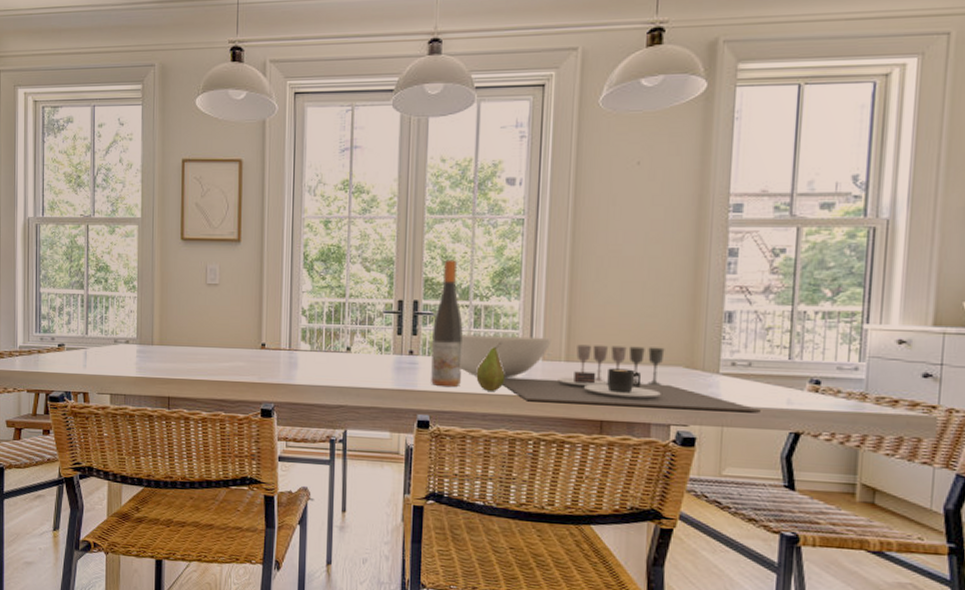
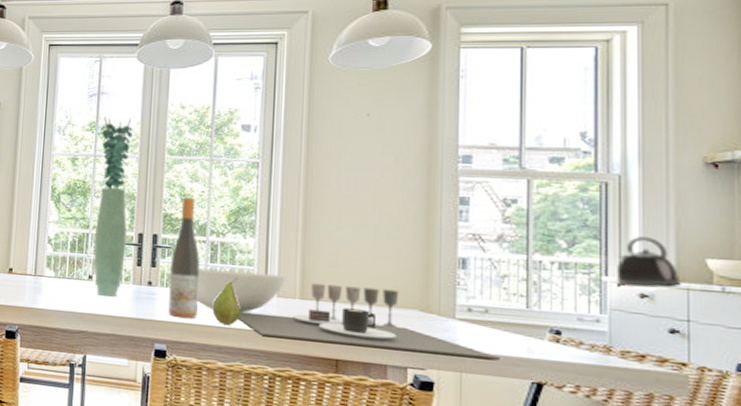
vase: none [351,173,390,368] -> present [93,116,133,297]
kettle: none [876,282,938,334] -> present [615,236,681,288]

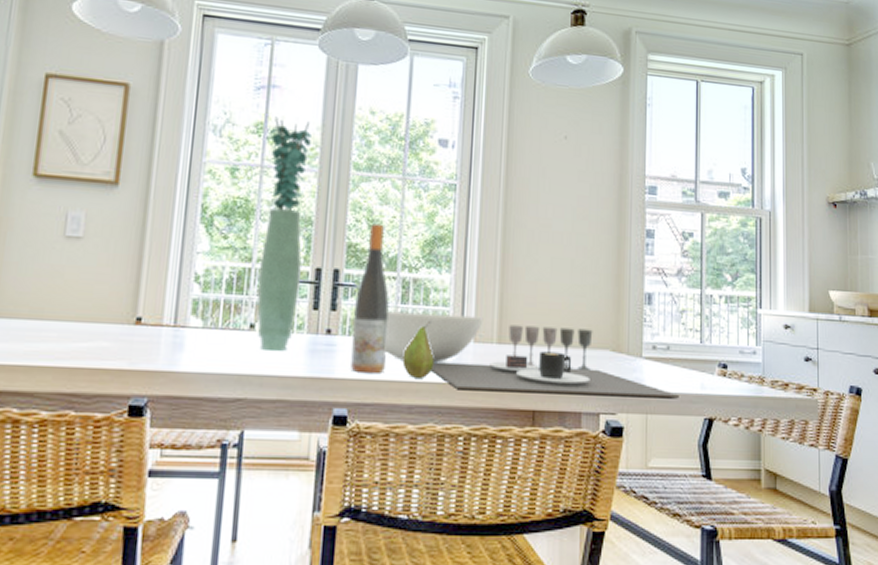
kettle: present [615,236,681,288] -> none [767,270,813,320]

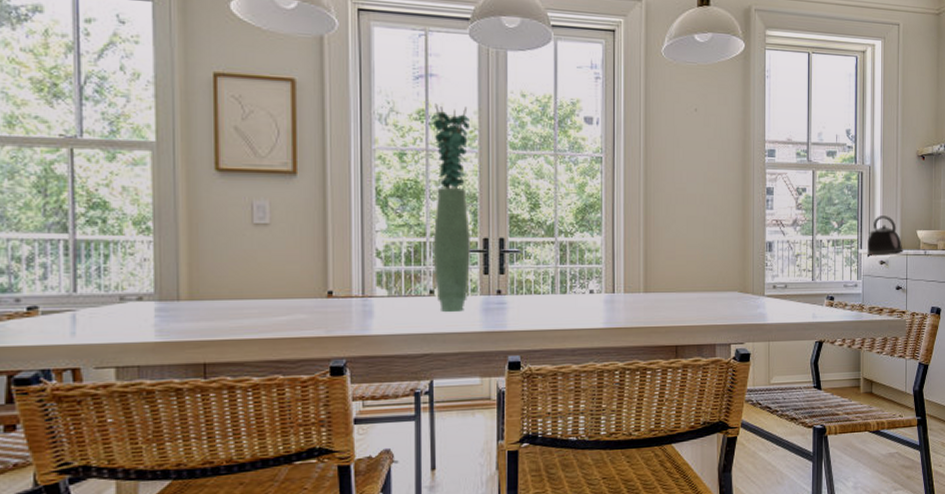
wine bottle: present [351,223,390,374] -> none [520,196,550,326]
bowl: present [384,311,484,362] -> none [548,270,631,312]
fruit: present [402,320,434,378] -> none [564,277,591,326]
place setting: present [430,351,679,399] -> none [588,296,795,333]
wine glass: present [508,324,593,370] -> none [653,275,724,310]
kettle: none [767,270,813,320] -> present [866,216,903,257]

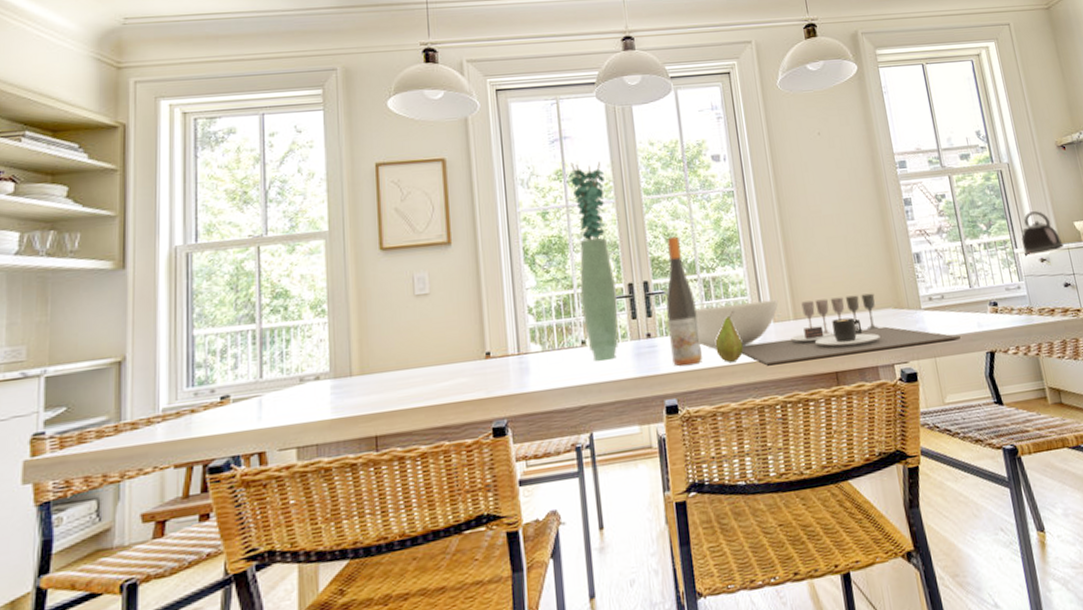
wine bottle: none [520,196,550,326] -> present [666,236,702,366]
bowl: none [548,270,631,312] -> present [695,299,779,349]
fruit: none [564,277,591,326] -> present [715,310,744,362]
place setting: none [588,296,795,333] -> present [741,317,961,366]
wine glass: none [653,275,724,310] -> present [801,293,879,334]

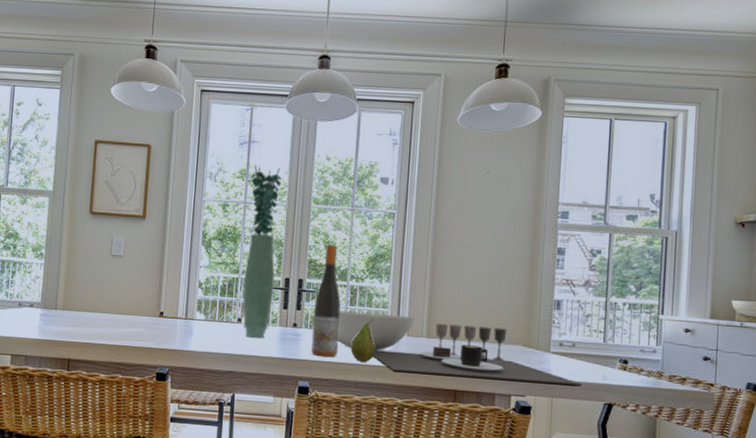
kettle: present [1021,211,1064,256] -> none [668,282,714,324]

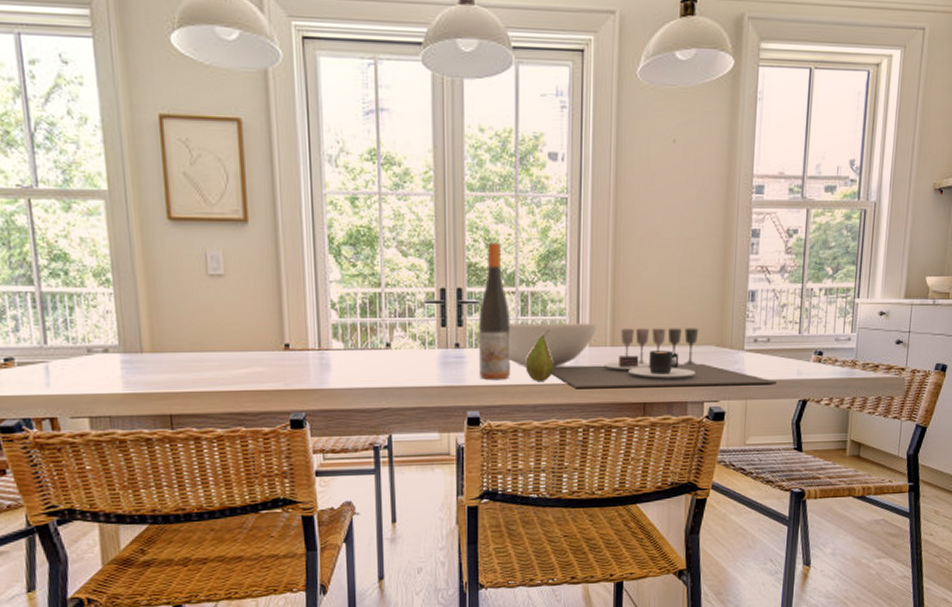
vase: present [243,164,282,338] -> none [384,141,427,365]

